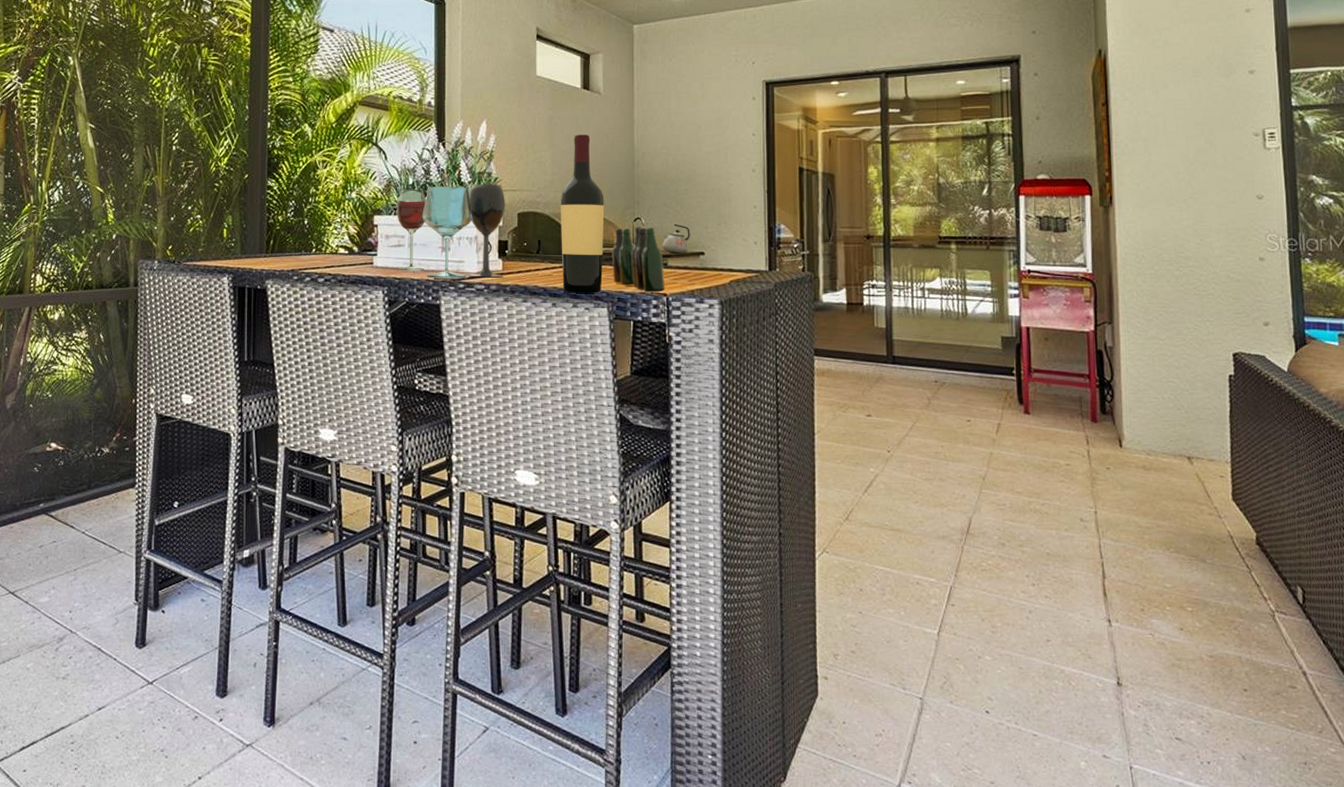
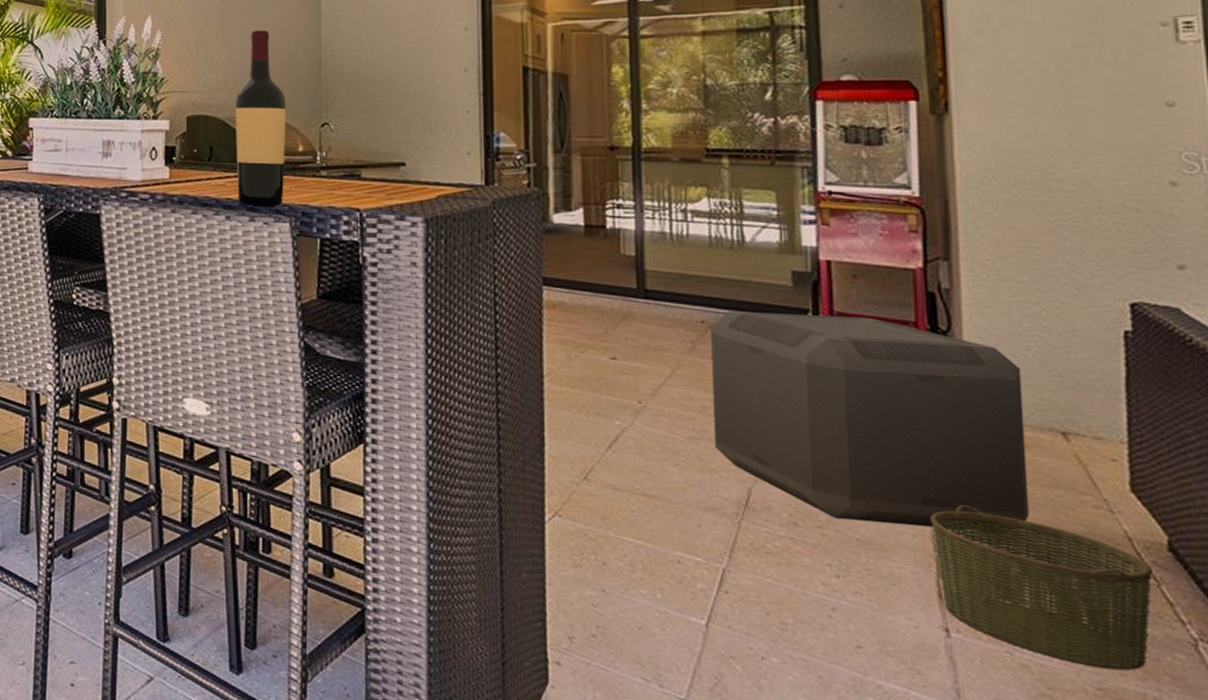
wineglass: present [396,189,427,272] -> none [53,90,86,178]
wine glass: present [422,187,473,280] -> none [81,87,137,188]
wine glass: present [468,184,505,278] -> none [132,84,173,187]
beer bottle: present [611,226,665,293] -> none [294,133,358,208]
kettle: present [662,223,690,255] -> none [354,130,388,165]
storage box: none [942,371,1166,540] -> present [710,311,1030,533]
basket: none [1097,519,1246,640] -> present [929,504,1153,671]

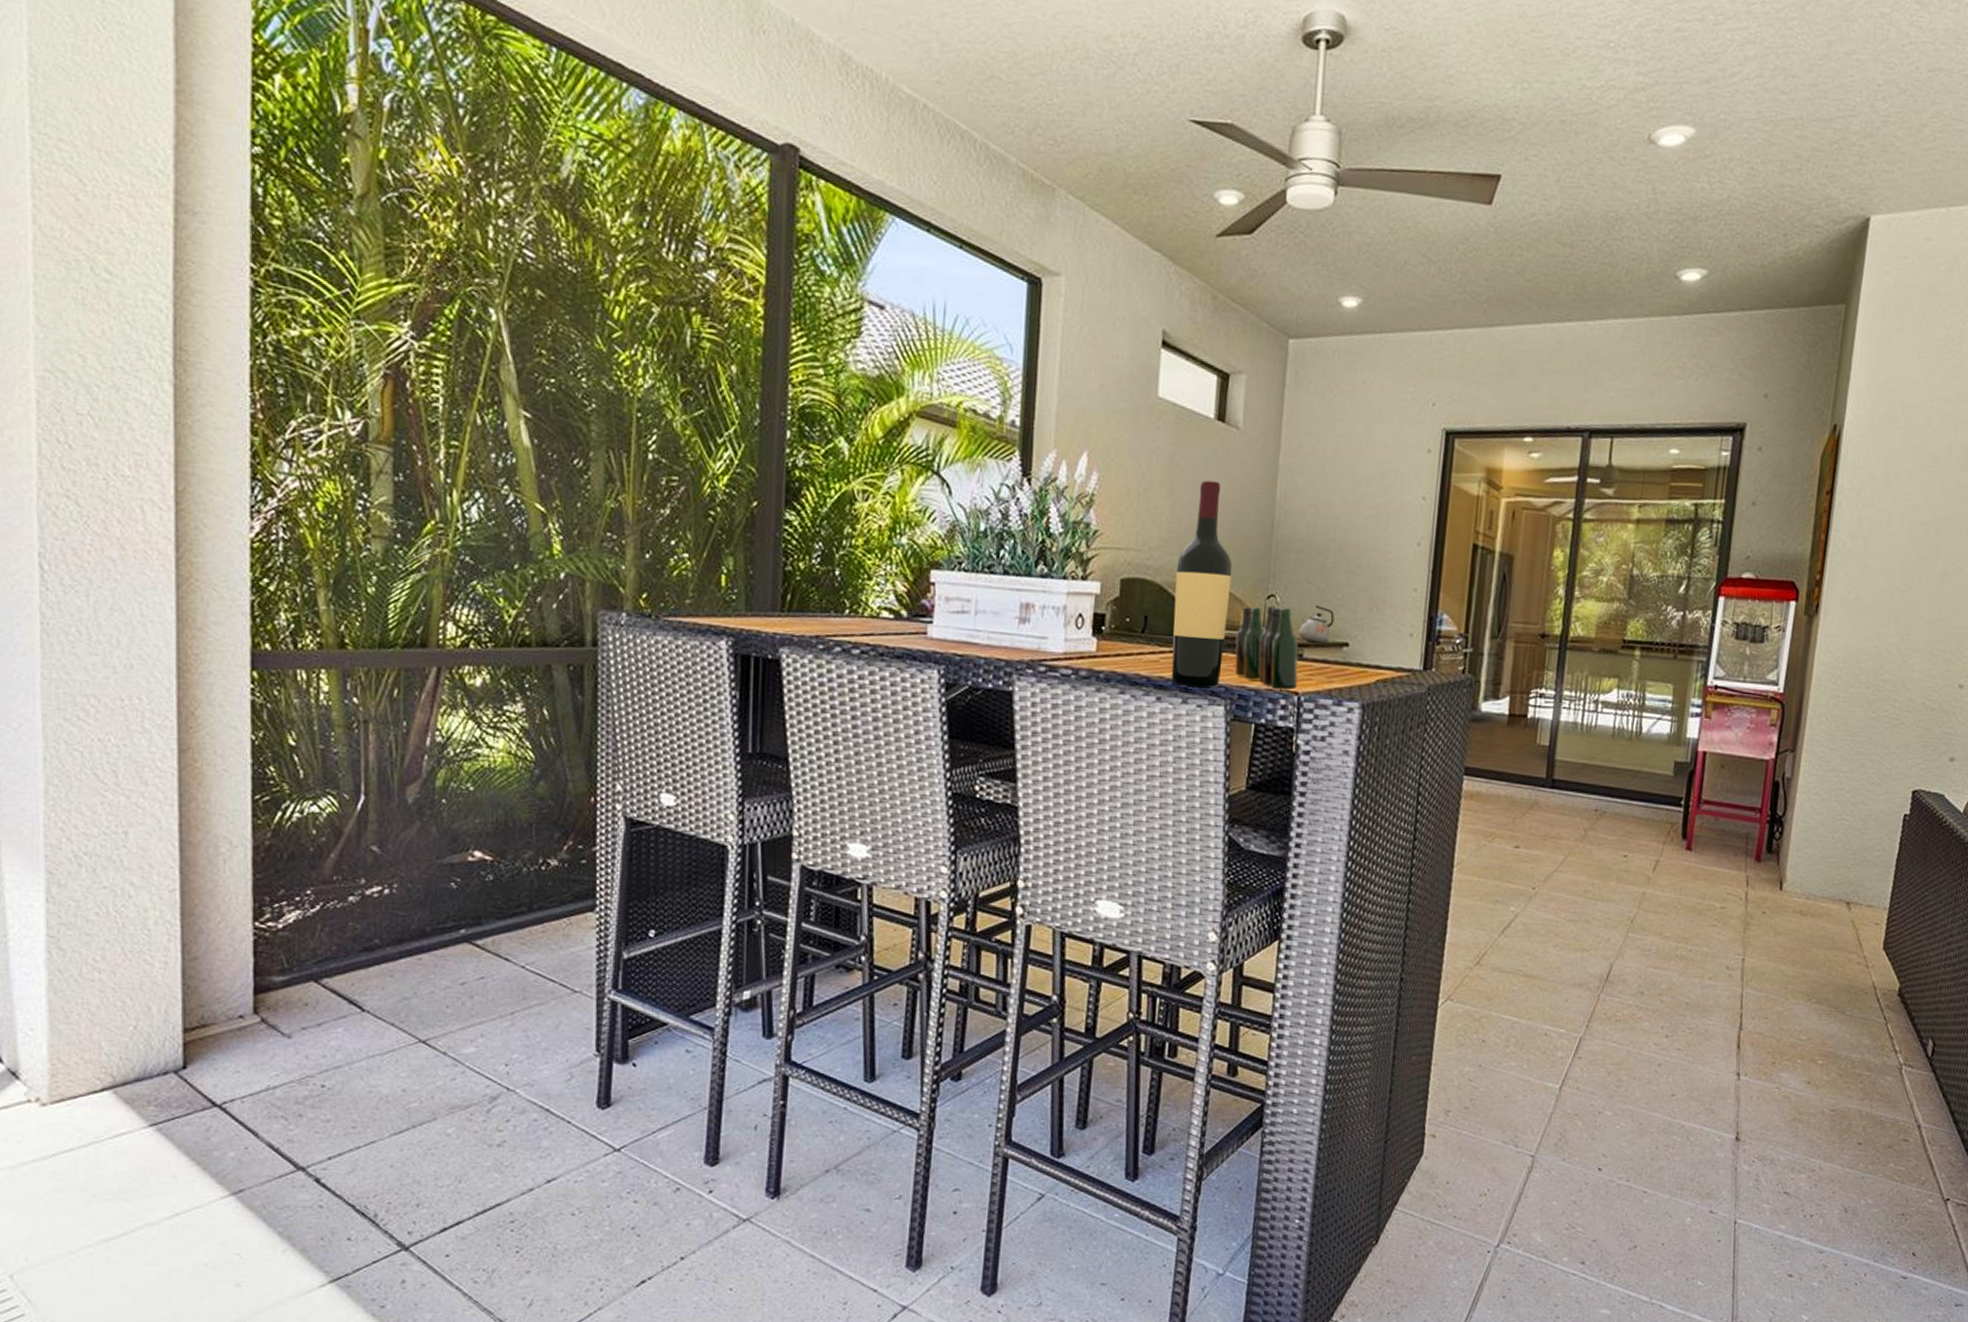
beer bottle: none [294,133,358,208] -> present [1234,605,1299,691]
kettle: none [354,130,388,165] -> present [1298,605,1335,645]
storage box: present [710,311,1030,533] -> none [1590,800,1829,990]
basket: present [929,504,1153,671] -> none [1739,967,1885,1094]

